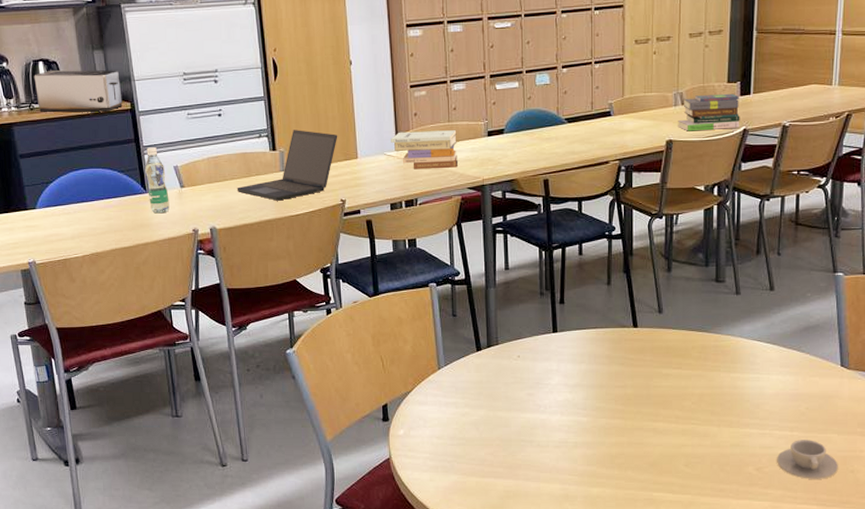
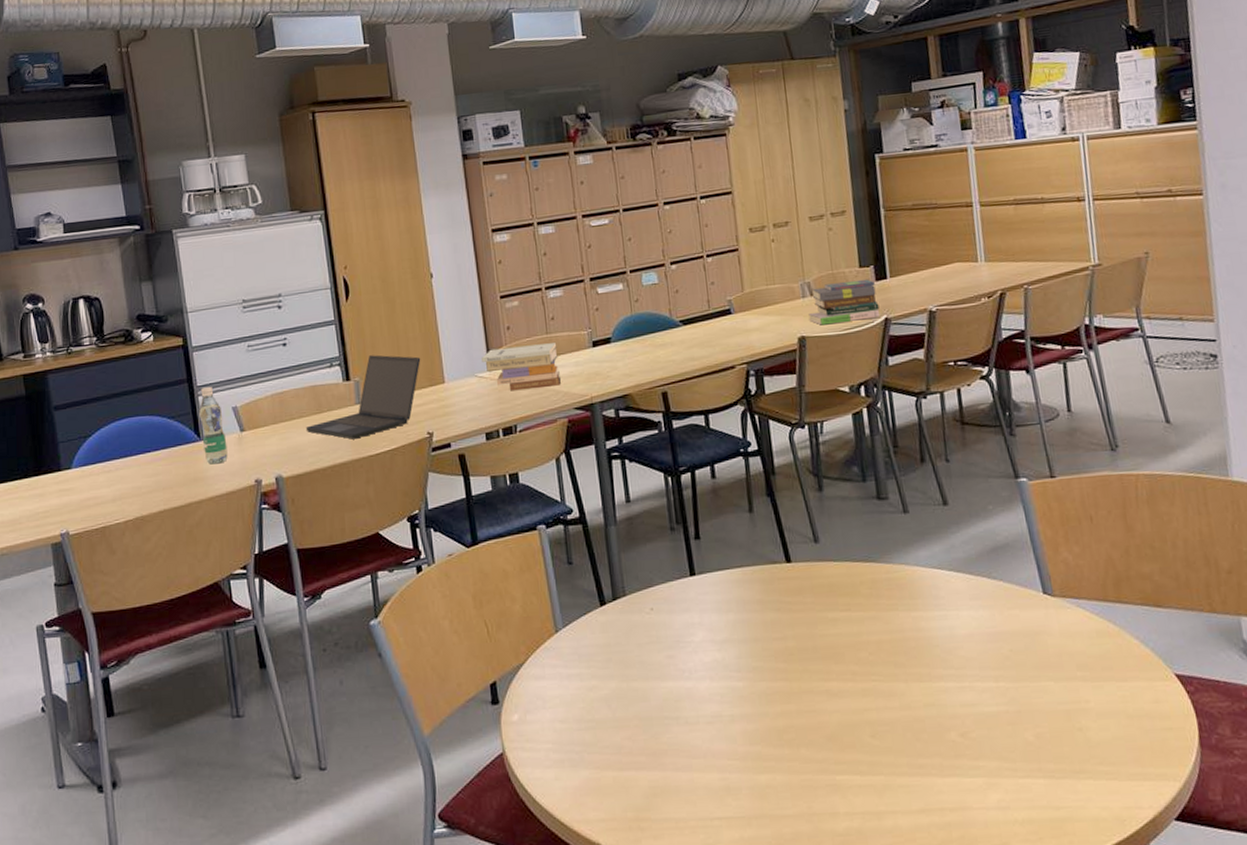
toaster: present [34,70,123,113] -> none [73,302,174,356]
teacup: present [777,440,838,479] -> none [984,691,1062,744]

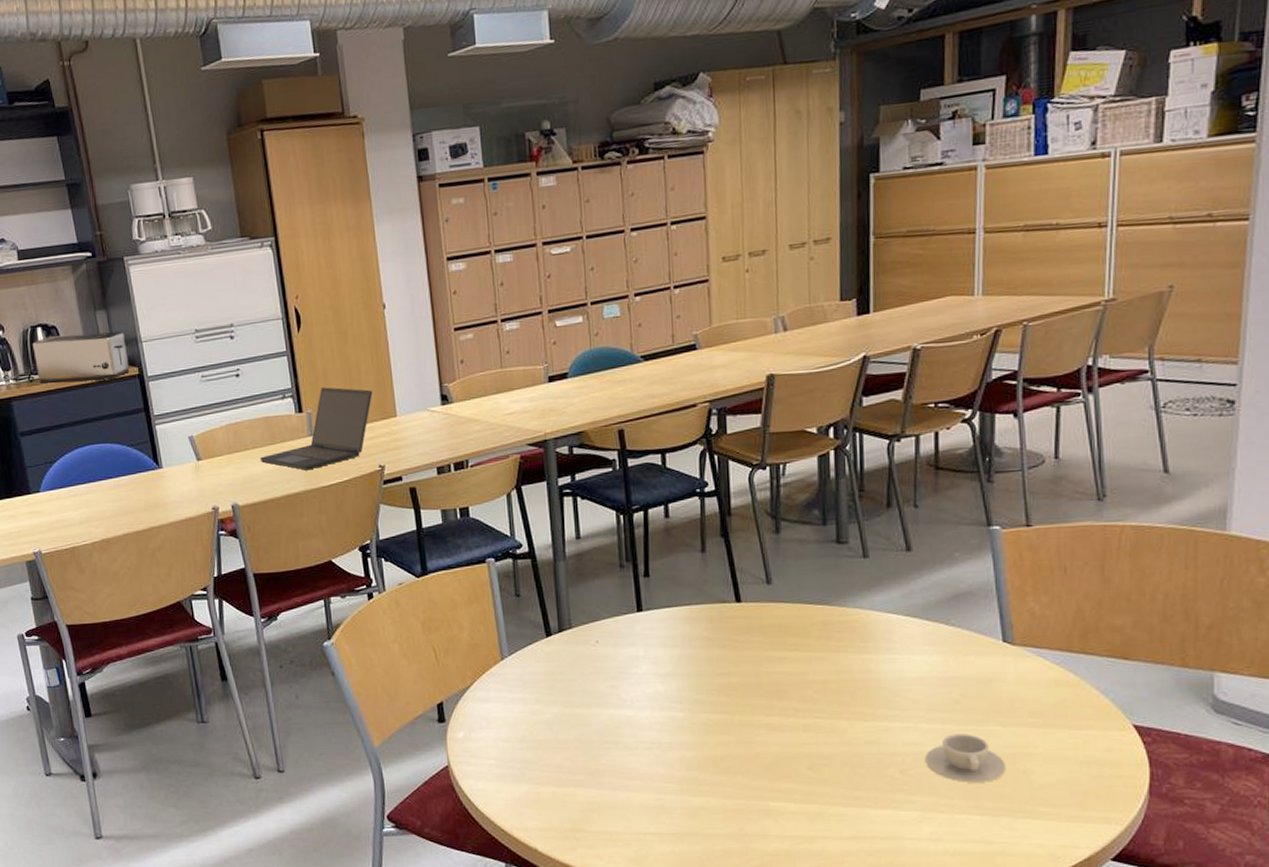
toaster: none [73,302,174,356] -> present [32,331,130,384]
bottle: present [198,387,228,465] -> none [156,416,186,492]
books: present [482,343,561,391] -> none [434,377,514,426]
books: present [808,279,881,326] -> none [780,313,859,363]
teacup: none [984,691,1062,744] -> present [925,734,1006,783]

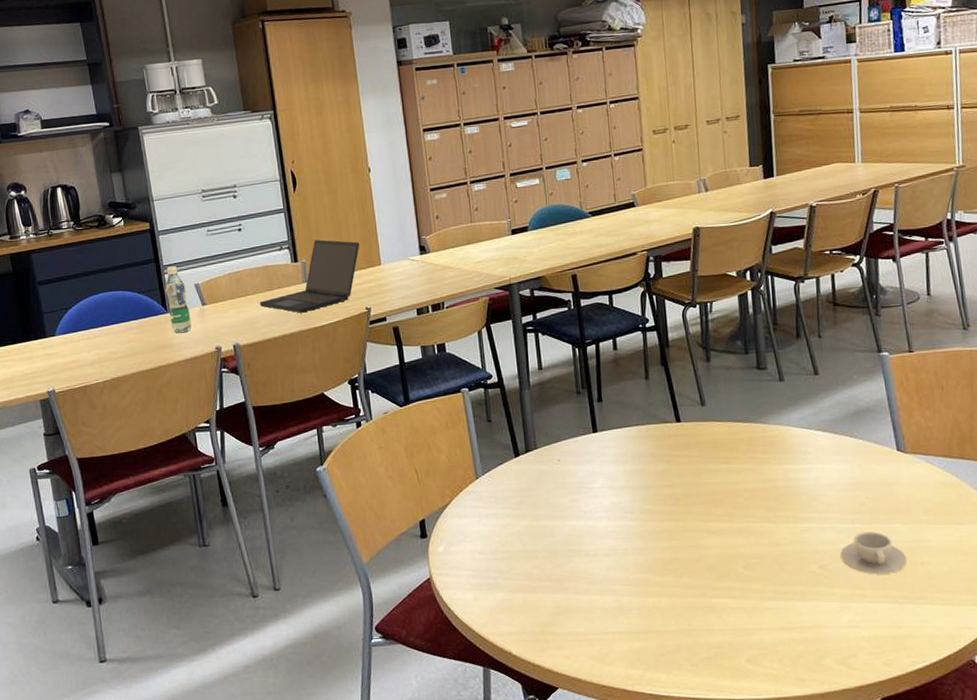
toaster: present [32,331,130,384] -> none [52,191,142,238]
bottle: none [156,416,186,492] -> present [164,266,192,334]

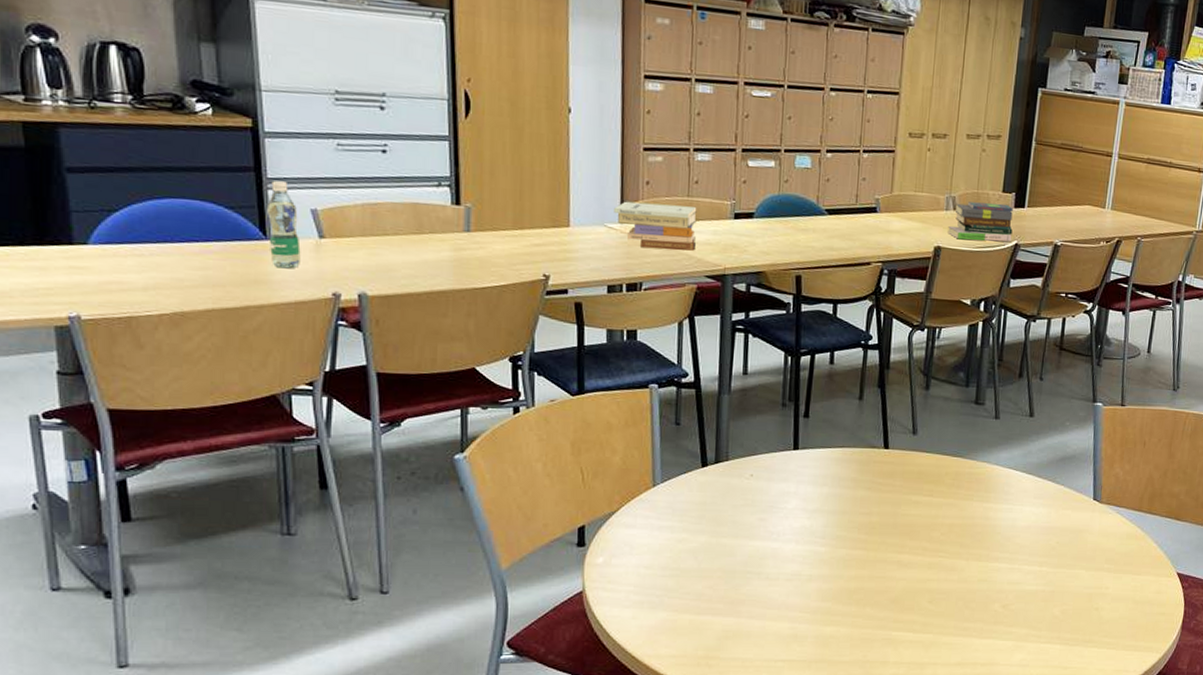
laptop: present [259,239,360,313] -> none [401,182,546,268]
books: none [413,231,483,273] -> present [614,201,697,251]
books: none [703,177,767,218] -> present [948,202,1013,242]
teacup: present [840,531,907,575] -> none [1024,575,1084,617]

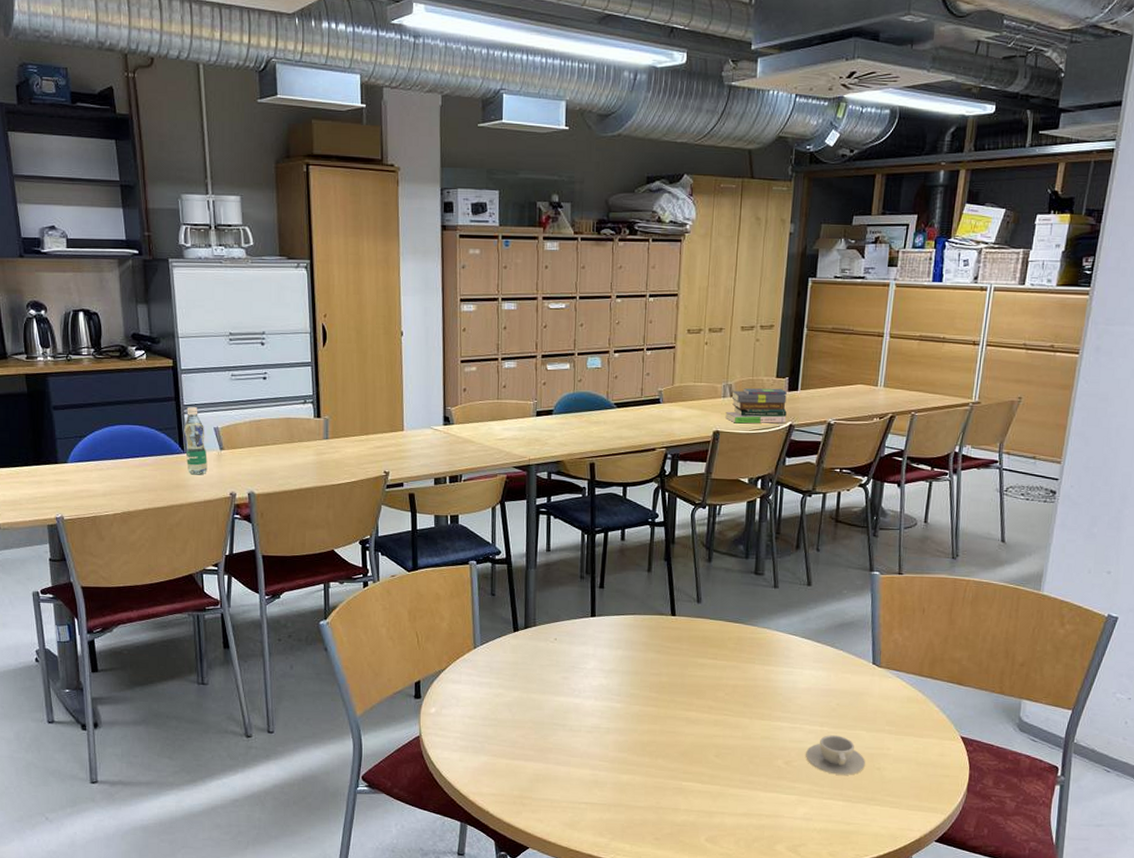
books: present [614,201,697,251] -> none [438,406,505,446]
teacup: none [1024,575,1084,617] -> present [806,735,865,775]

